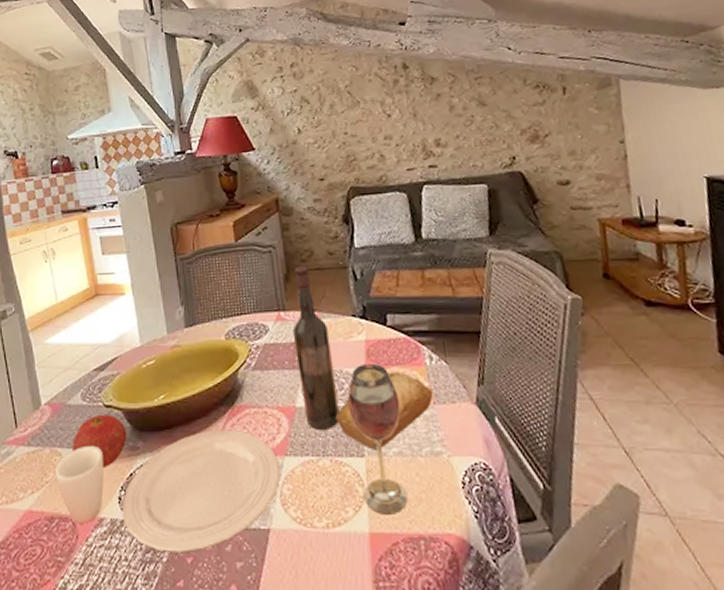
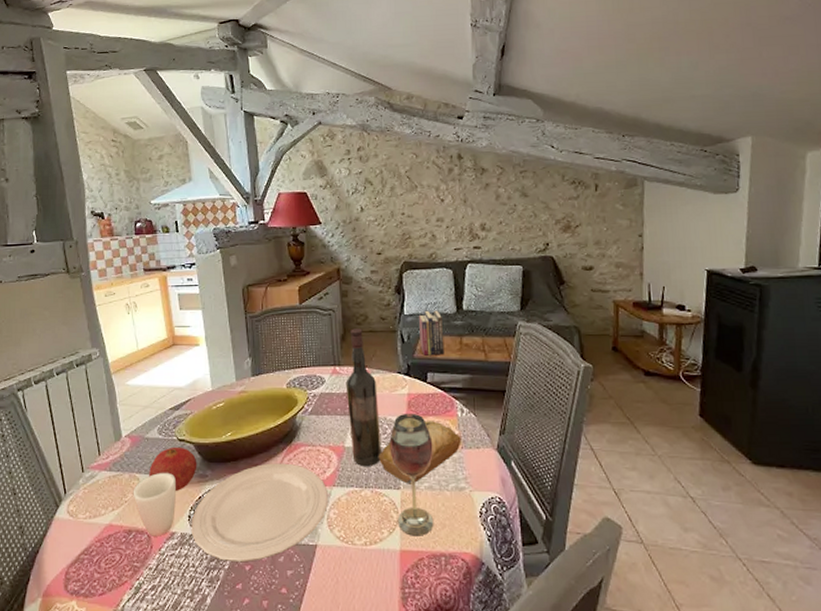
books: none [371,240,405,294] -> present [418,310,445,356]

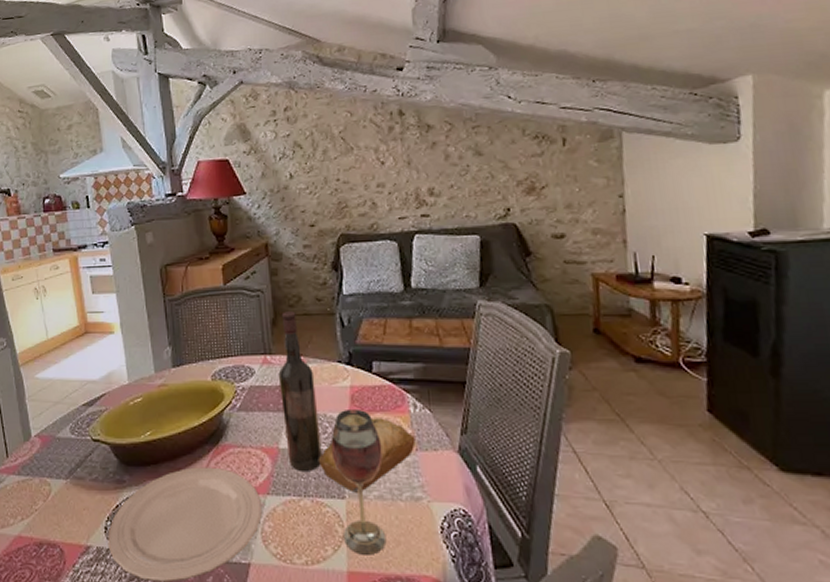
cup: present [133,472,176,537] -> none [43,476,91,551]
fruit: present [149,446,197,492] -> none [61,448,114,500]
books: present [418,310,445,356] -> none [359,288,392,342]

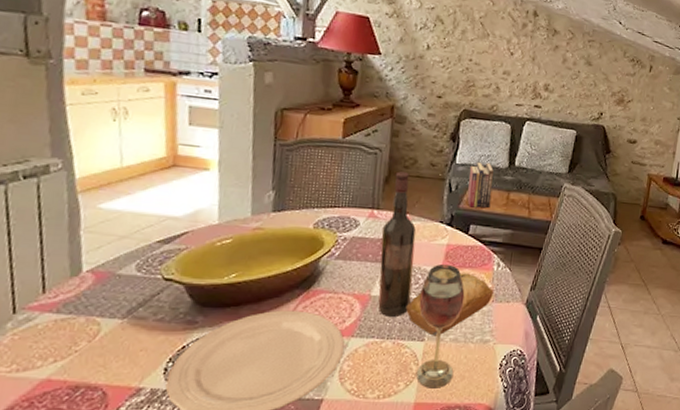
books: none [359,288,392,342] -> present [467,161,494,209]

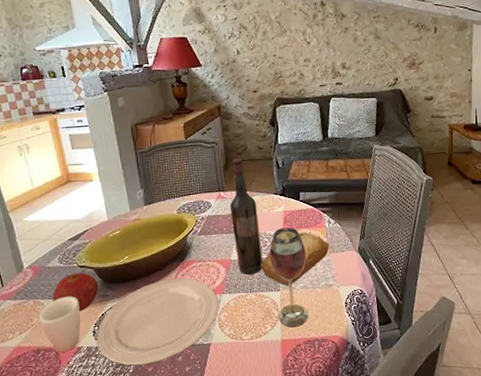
cup: none [88,316,153,393] -> present [38,295,81,353]
fruit: none [115,286,186,340] -> present [53,272,99,312]
books: present [467,161,494,209] -> none [290,139,314,178]

